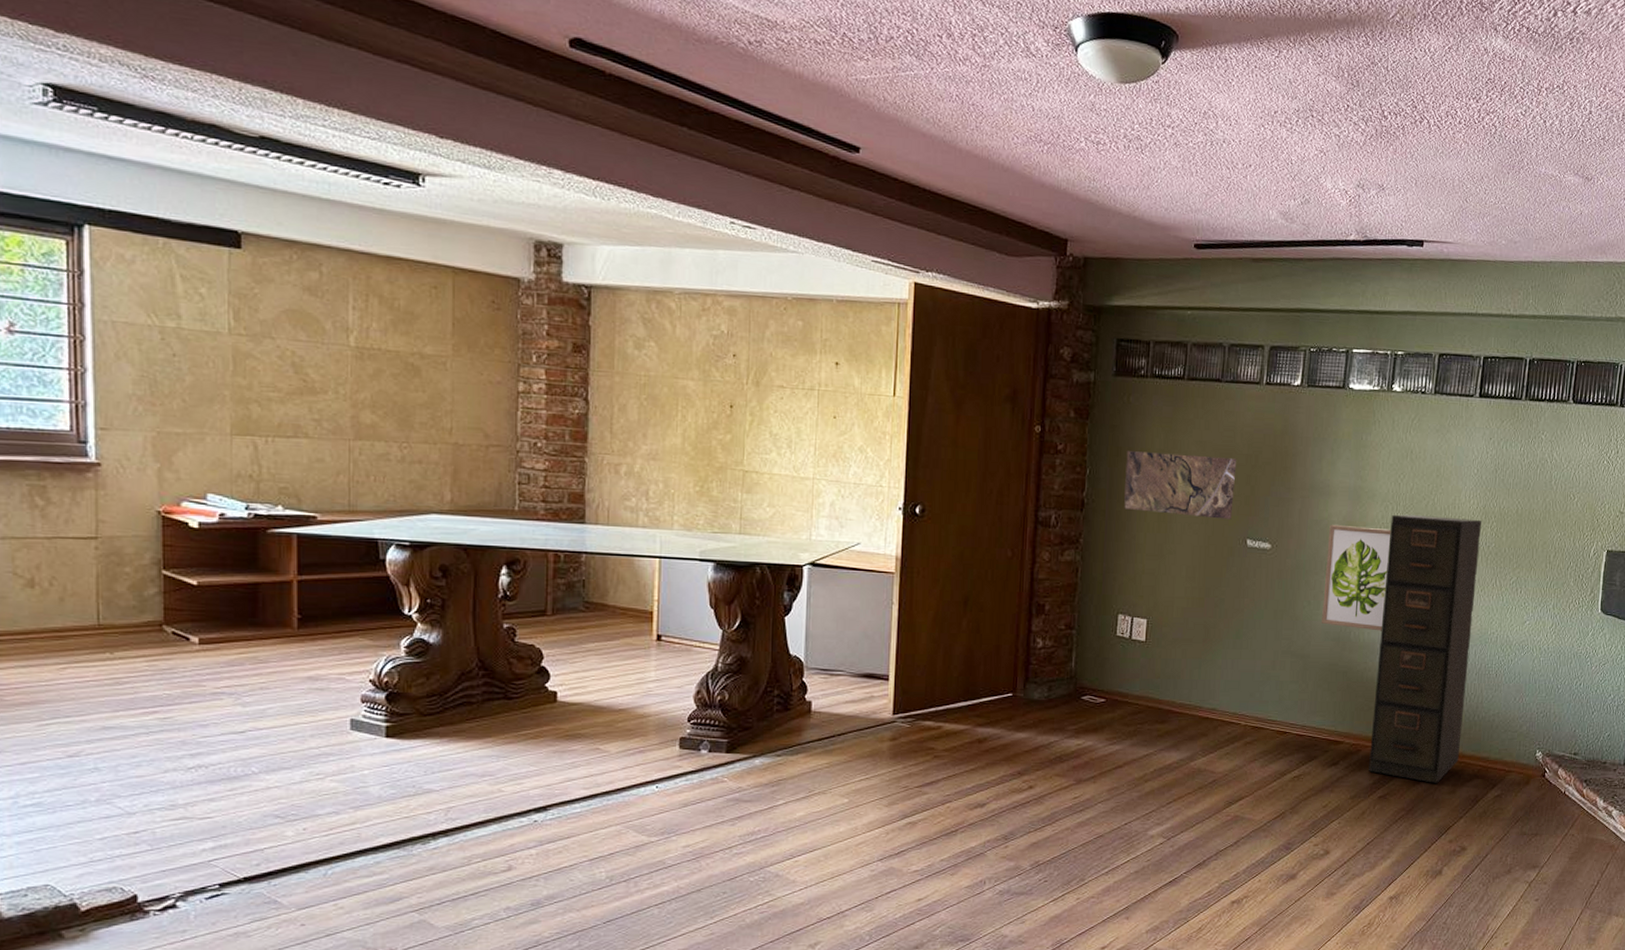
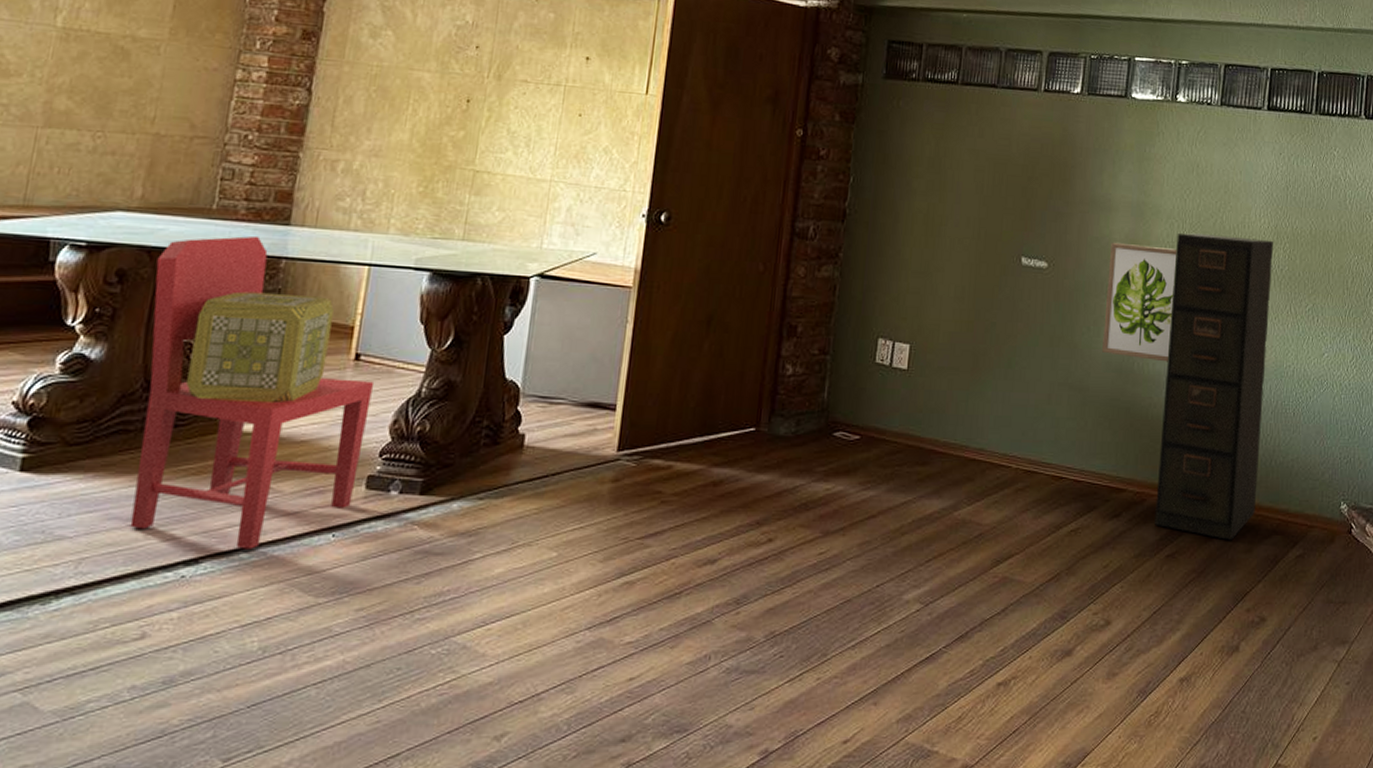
dining chair: none [473,533,677,799] -> present [129,235,375,549]
decorative box: none [515,583,633,678] -> present [186,291,334,404]
map: present [1124,451,1237,519] -> none [889,158,1012,235]

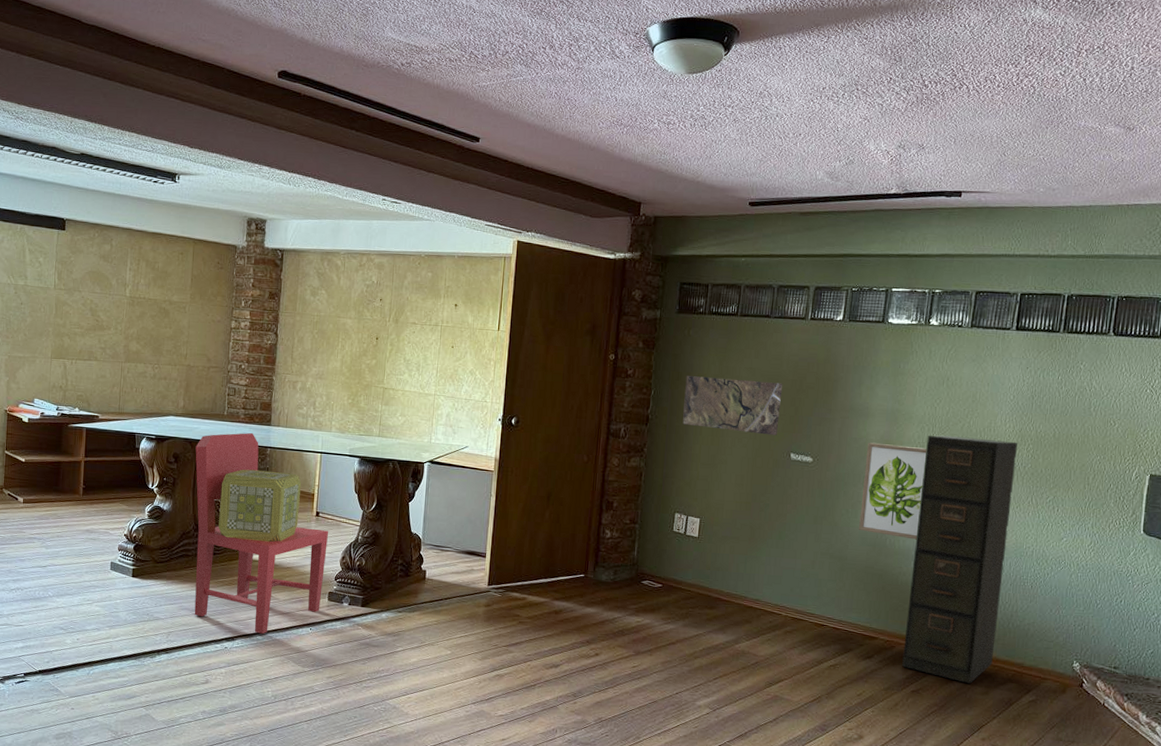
map: none [889,158,1012,235] -> present [682,376,783,436]

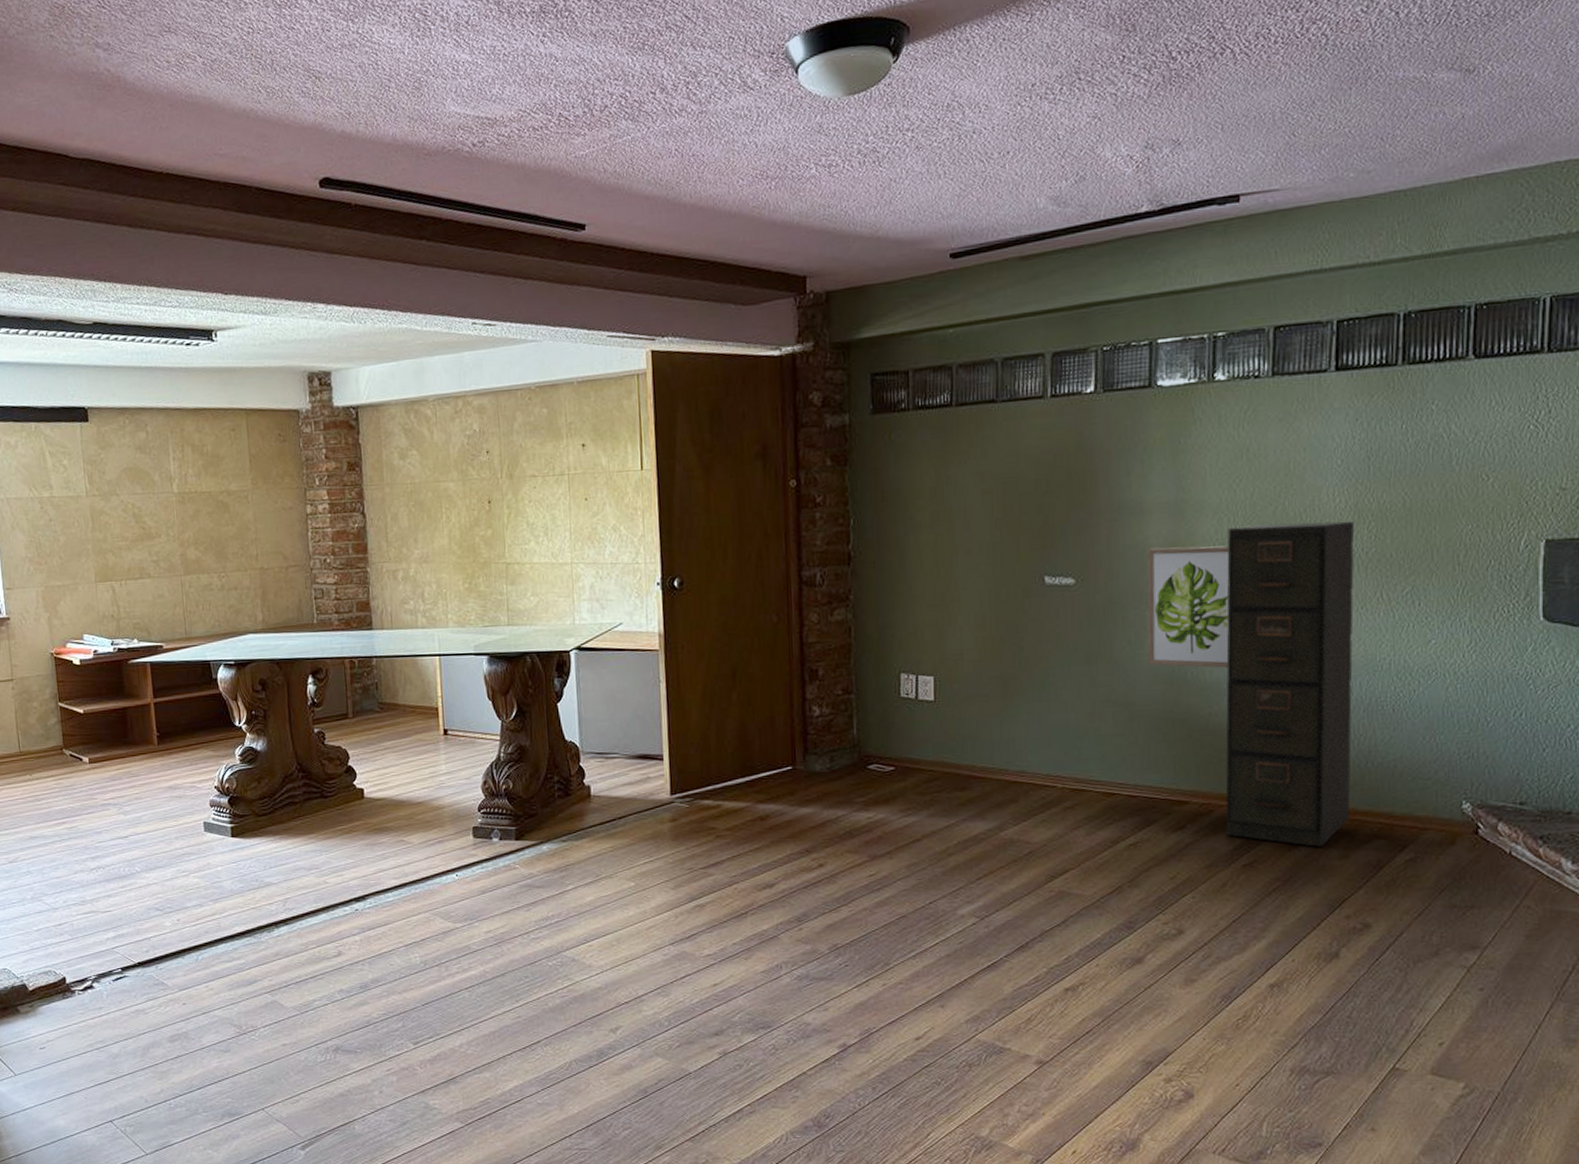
dining chair: present [194,432,329,634] -> none [284,641,465,888]
decorative box: present [218,469,301,542] -> none [322,685,424,775]
map: present [682,376,783,436] -> none [893,486,1024,558]

